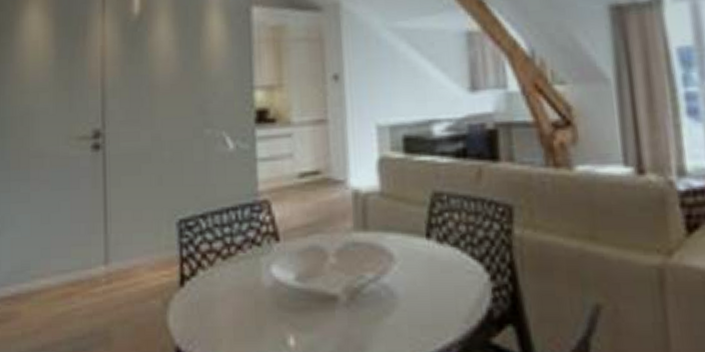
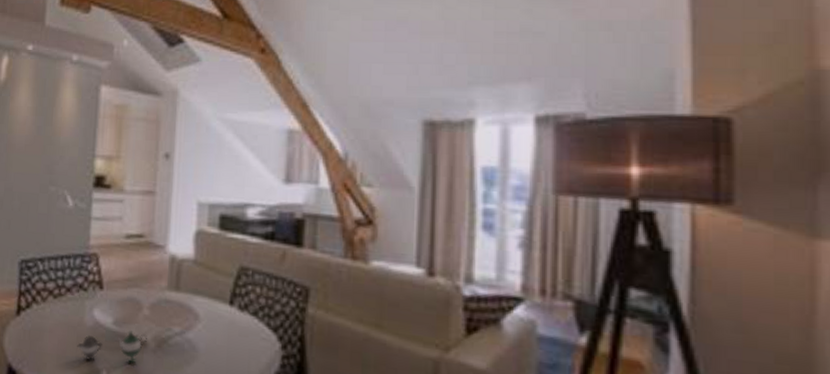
teapot: none [256,285,337,329] -> present [77,331,147,364]

